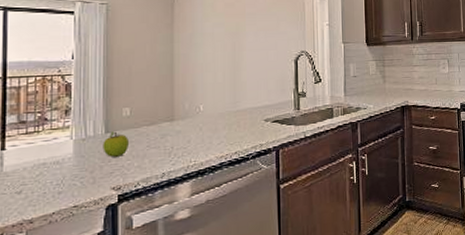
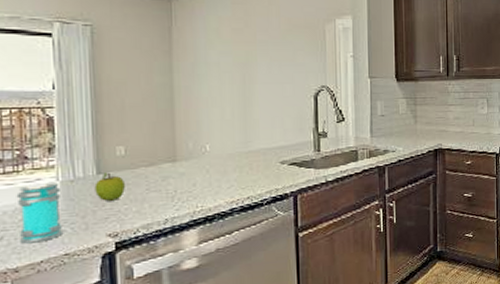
jar: none [35,141,74,197] -> present [16,183,64,244]

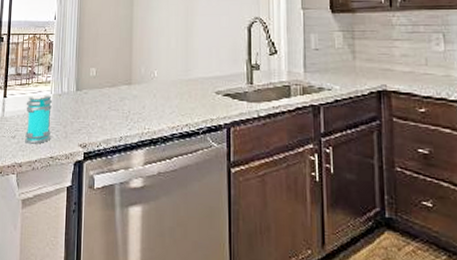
fruit: present [94,172,125,201] -> none [73,90,94,115]

